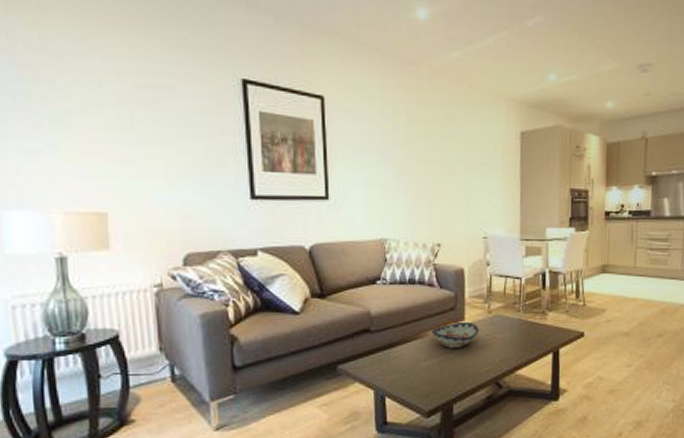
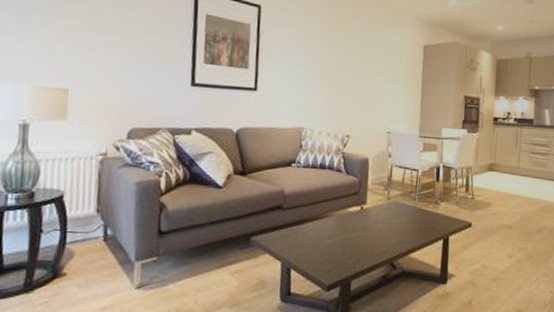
decorative bowl: present [431,321,480,348] -> none [336,205,379,229]

